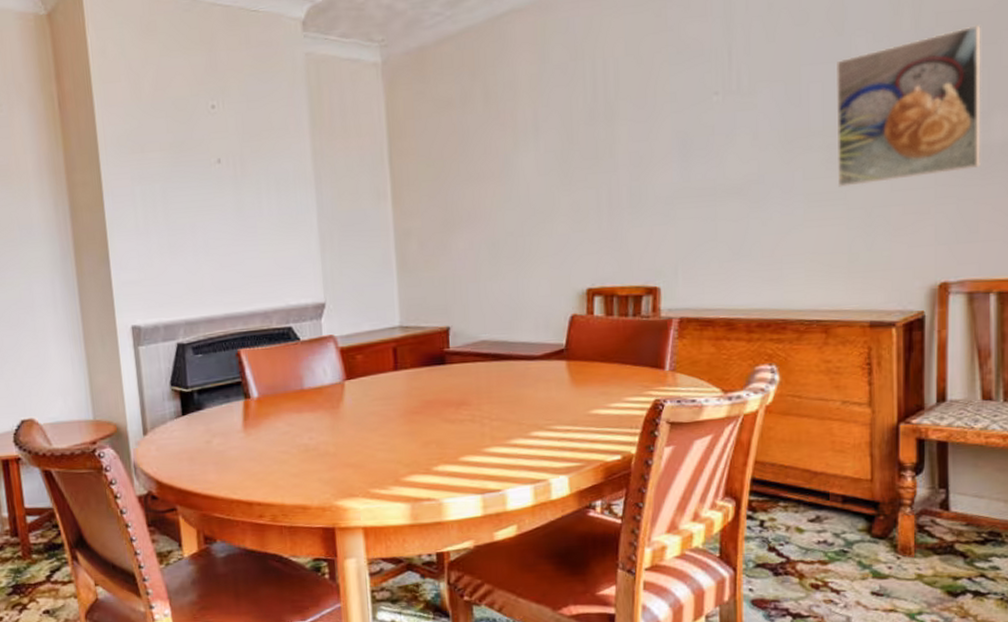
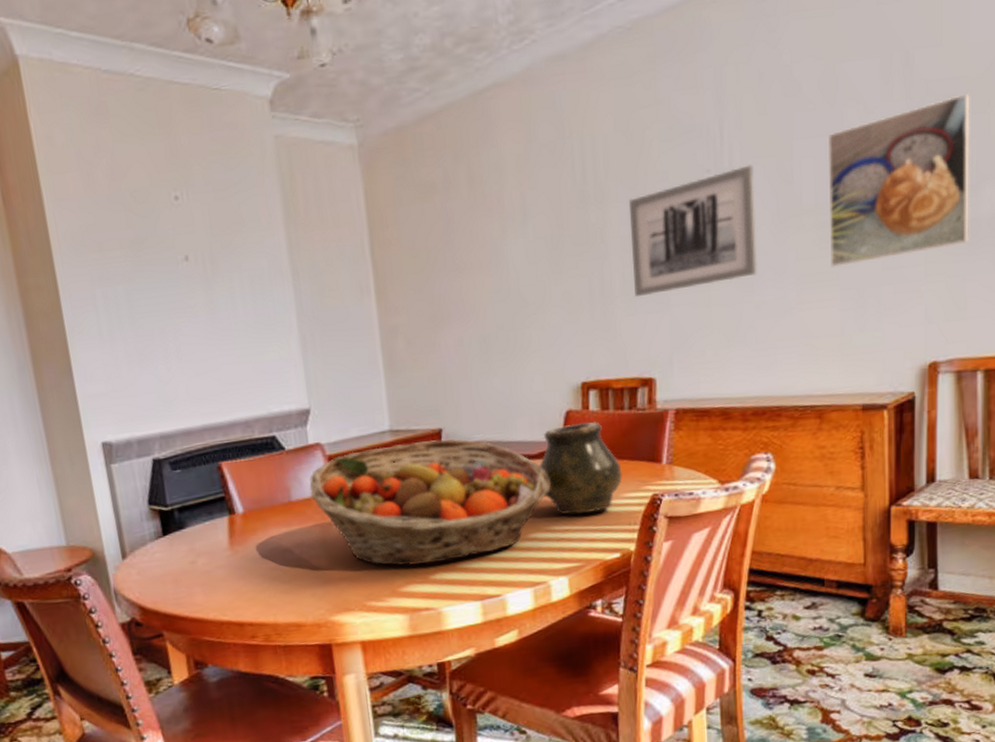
fruit basket: none [321,337,554,457] -> present [309,439,551,567]
vase: none [542,326,625,415] -> present [538,421,623,515]
wall art: none [637,88,764,210] -> present [628,165,757,298]

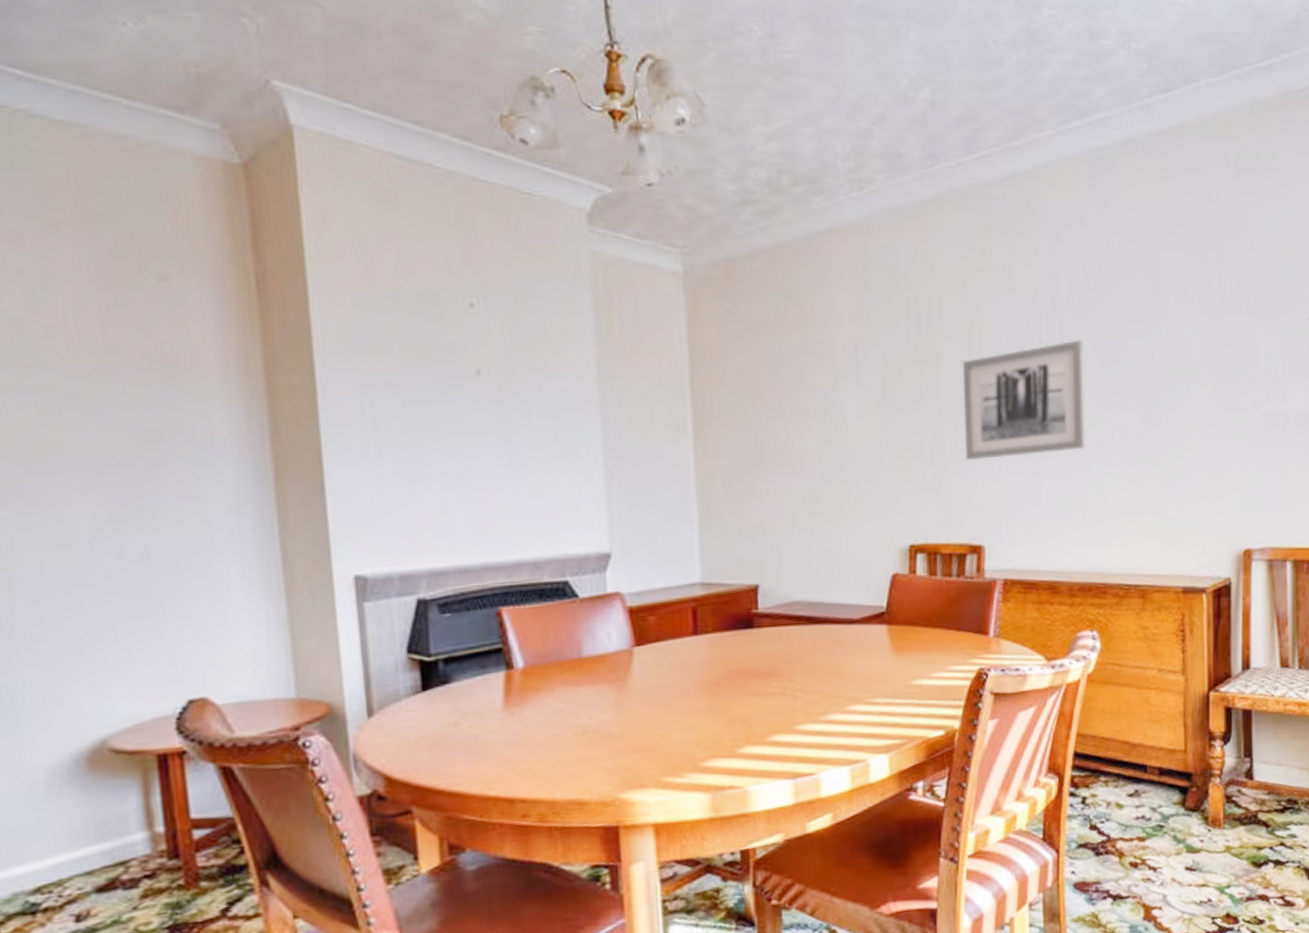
fruit basket: present [309,439,551,567] -> none [604,596,874,738]
vase: present [538,421,623,515] -> none [861,586,948,687]
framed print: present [828,93,970,267] -> none [1152,296,1278,448]

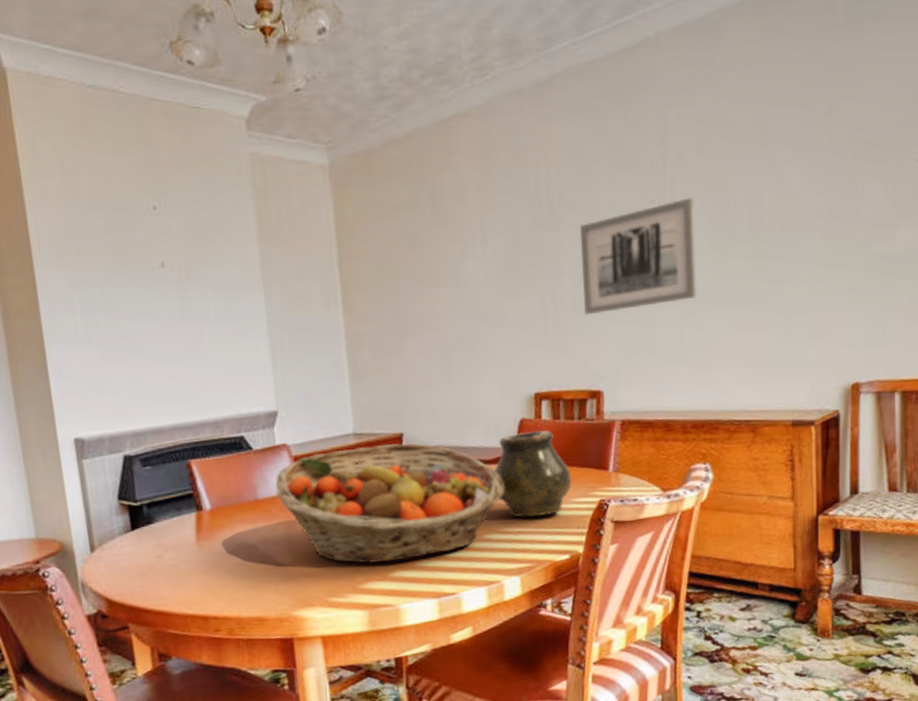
fruit basket: none [604,596,874,738] -> present [275,443,505,564]
vase: none [861,586,948,687] -> present [494,429,572,518]

